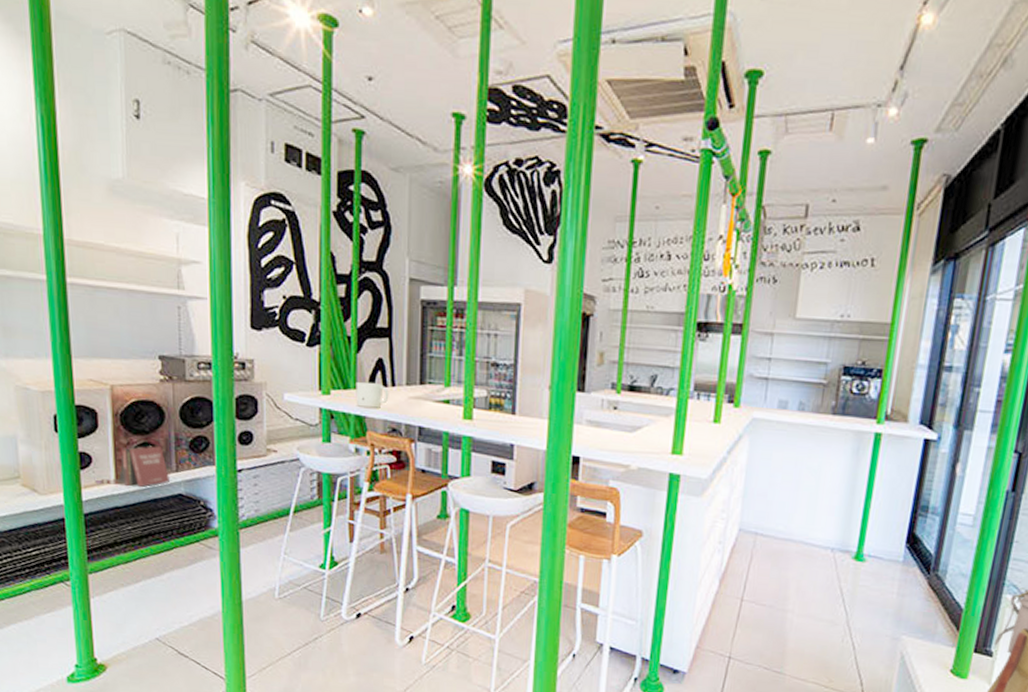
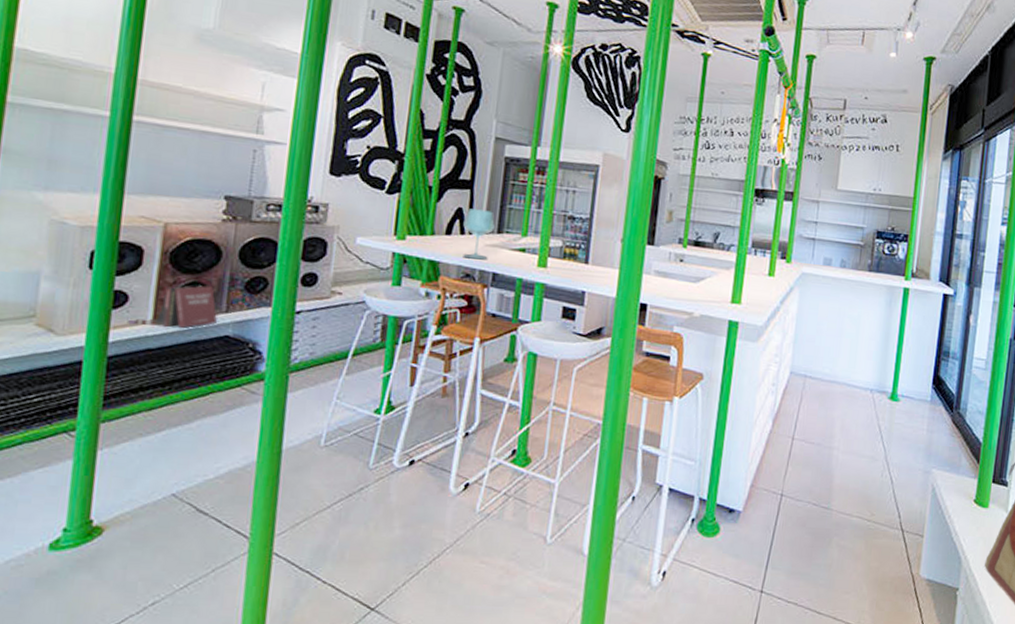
mug: present [356,381,389,408] -> none [431,228,466,254]
wine glass: none [385,359,416,413] -> present [463,208,495,260]

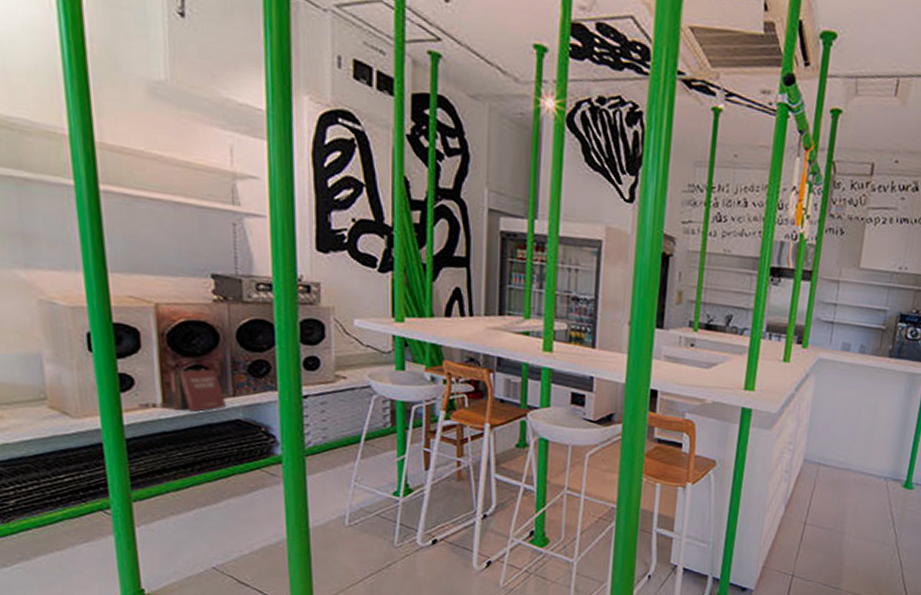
wine glass: present [463,208,495,260] -> none [463,288,495,344]

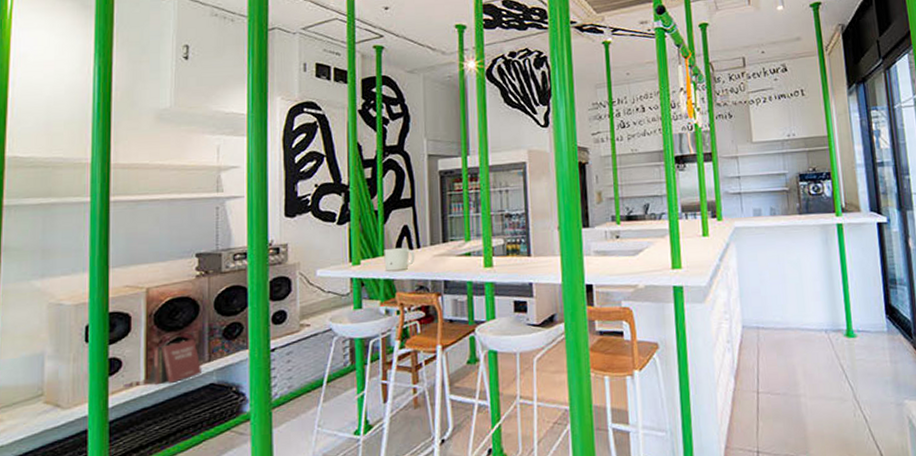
mug: none [431,310,467,338] -> present [384,247,415,271]

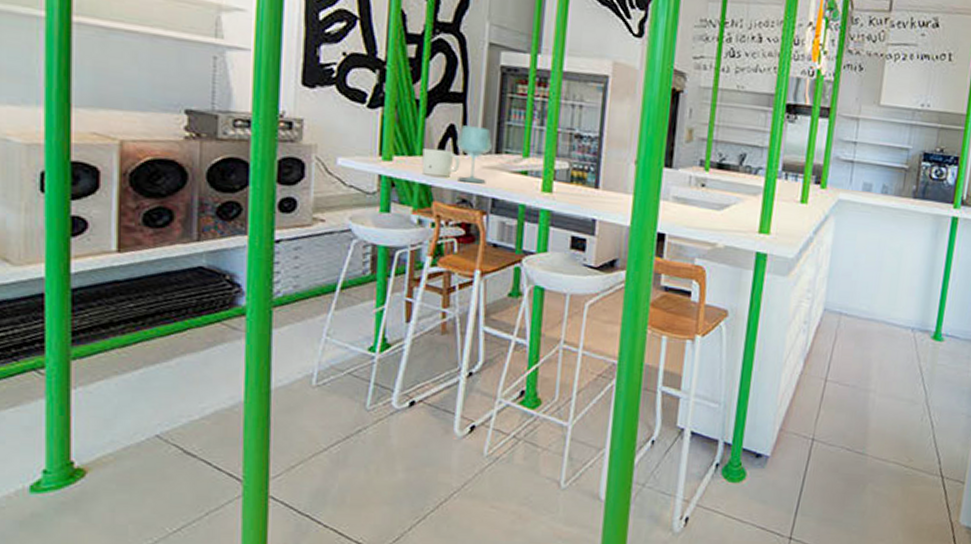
books: present [123,338,201,388] -> none [88,209,188,258]
wine glass: none [410,223,439,272] -> present [457,125,492,184]

